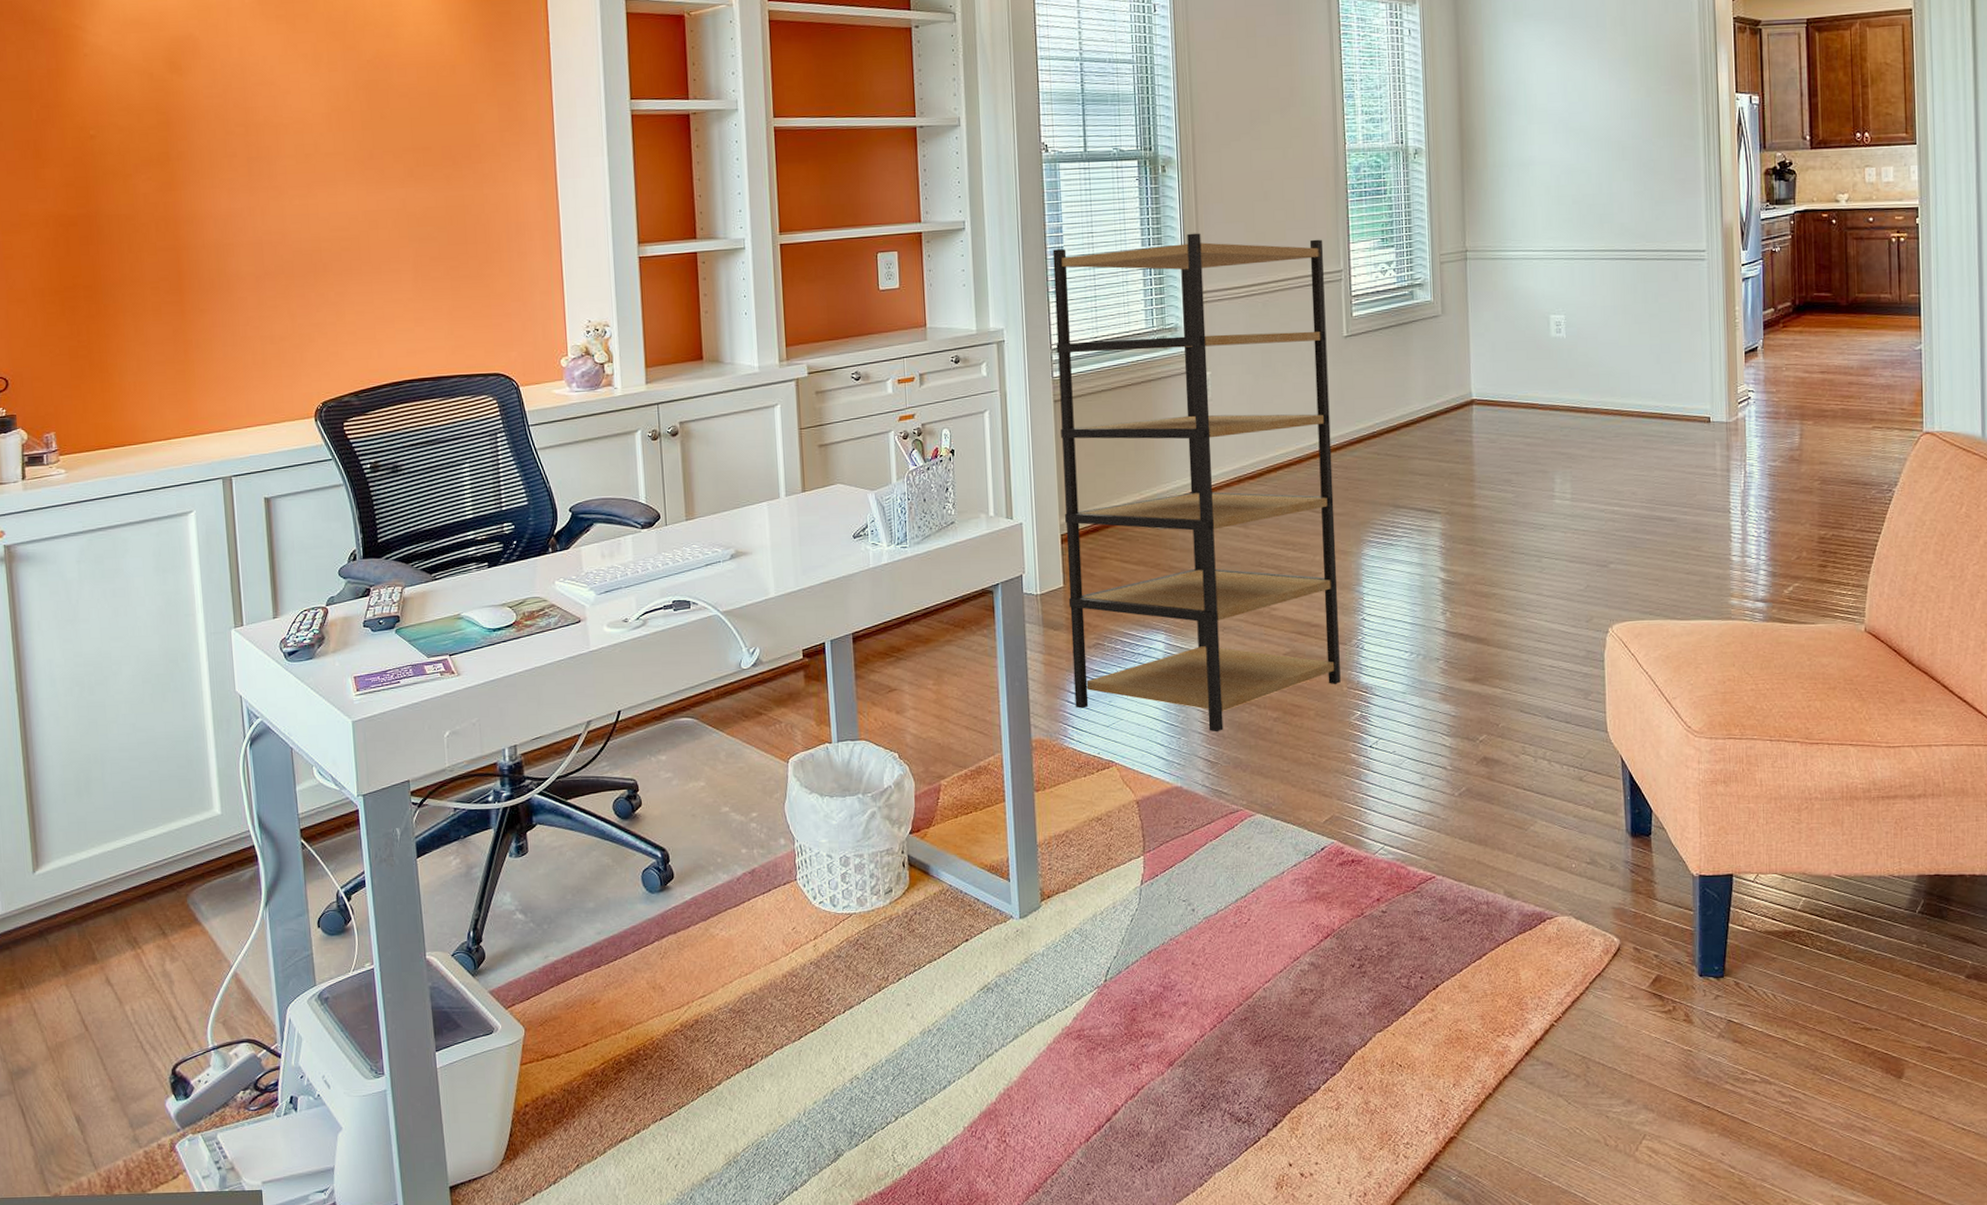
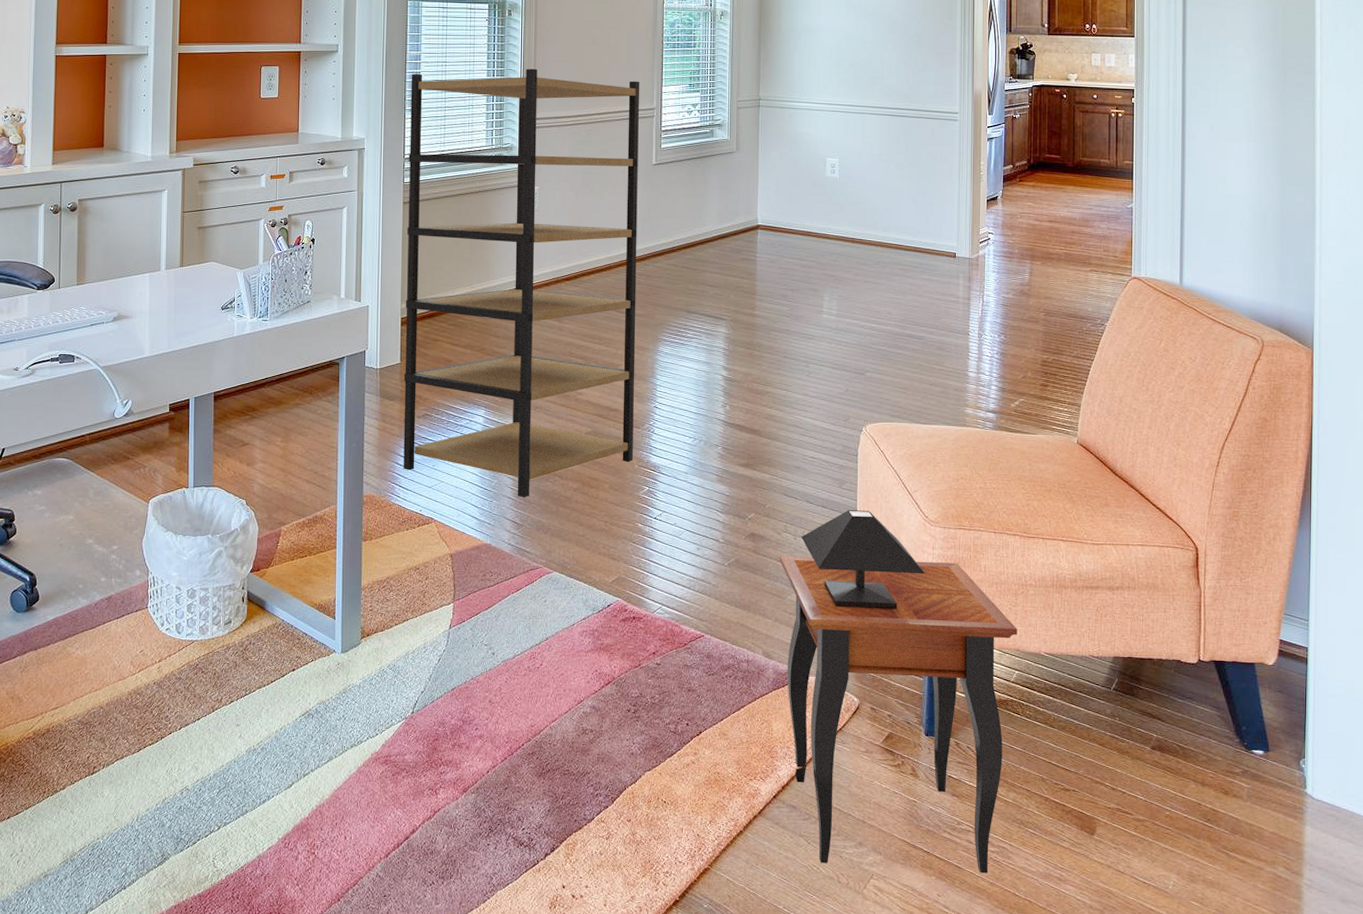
side table: none [1518,723,1803,1128] -> present [779,510,1018,874]

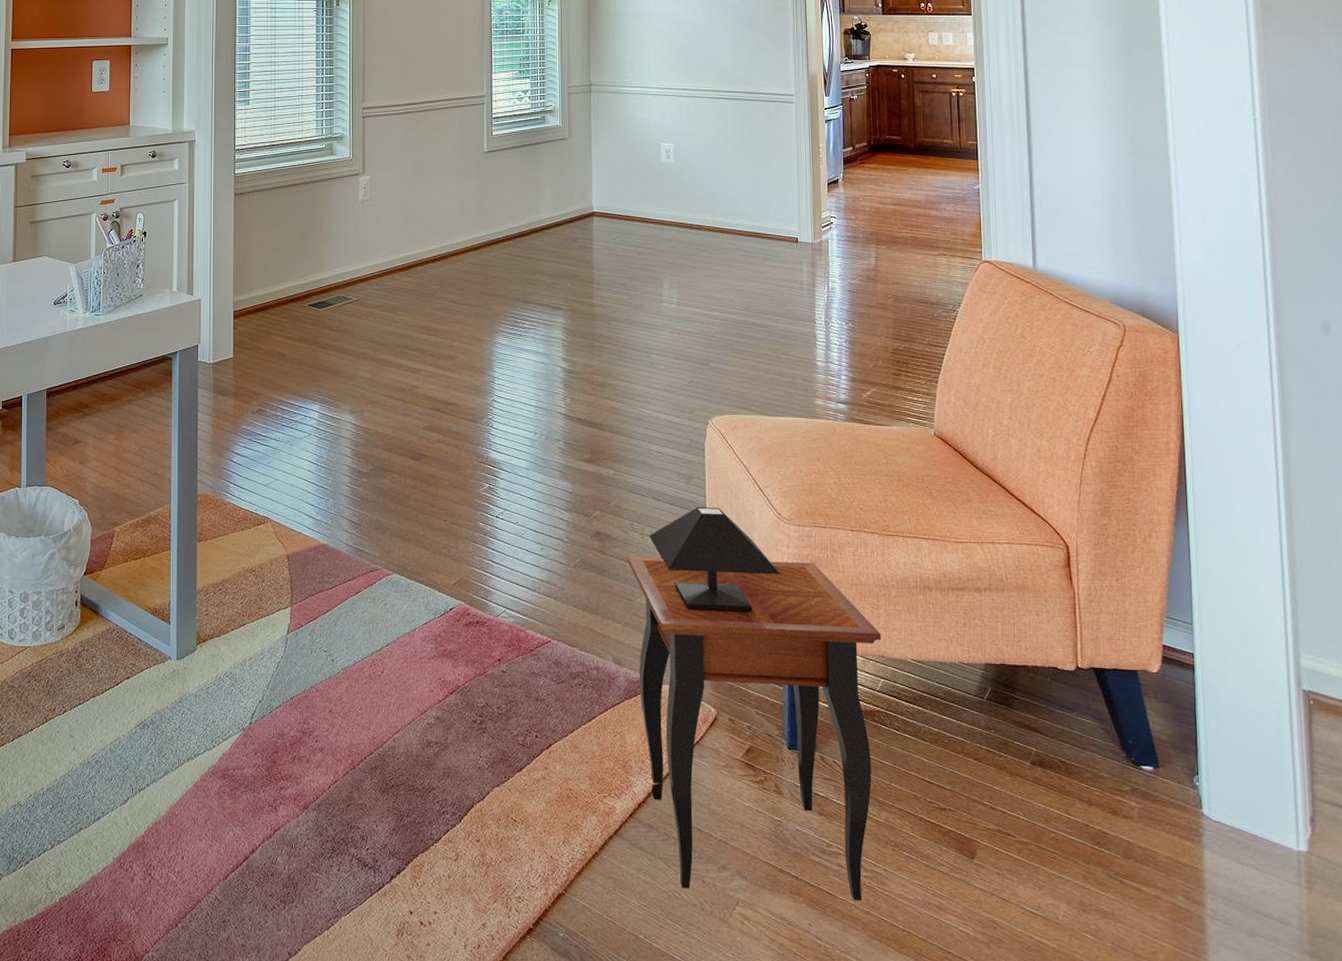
shelving unit: present [403,68,640,498] -> none [237,58,472,496]

